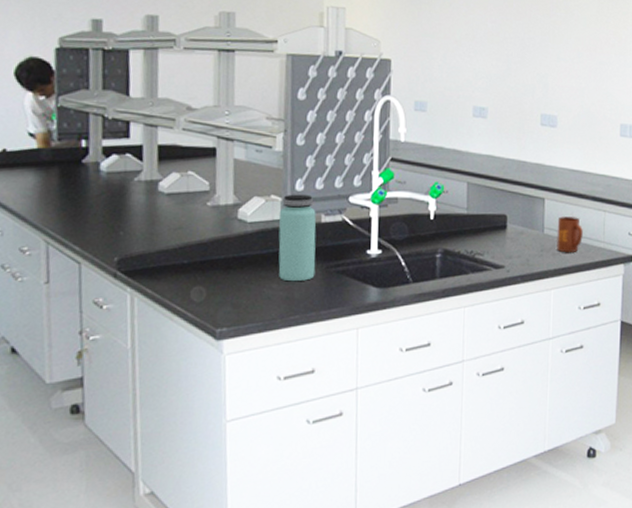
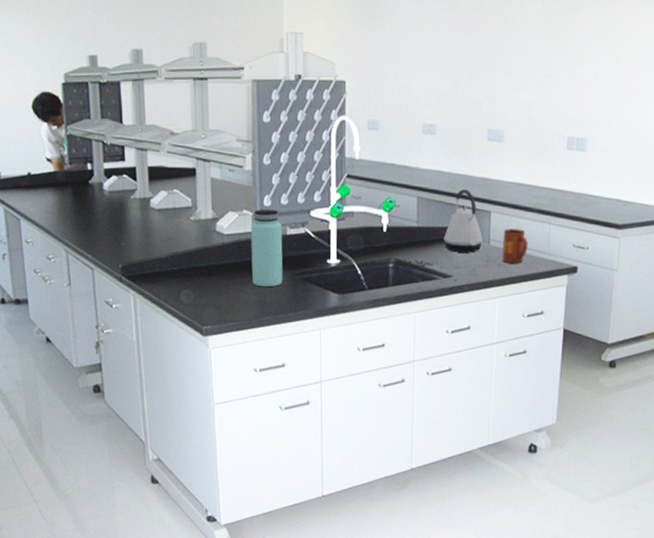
kettle: none [495,175,537,242] -> present [444,189,484,253]

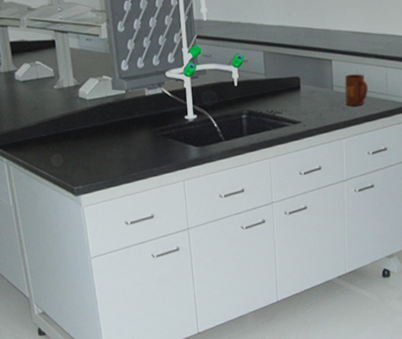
bottle: present [250,209,283,287] -> none [111,73,145,146]
kettle: present [444,189,484,253] -> none [291,41,327,100]

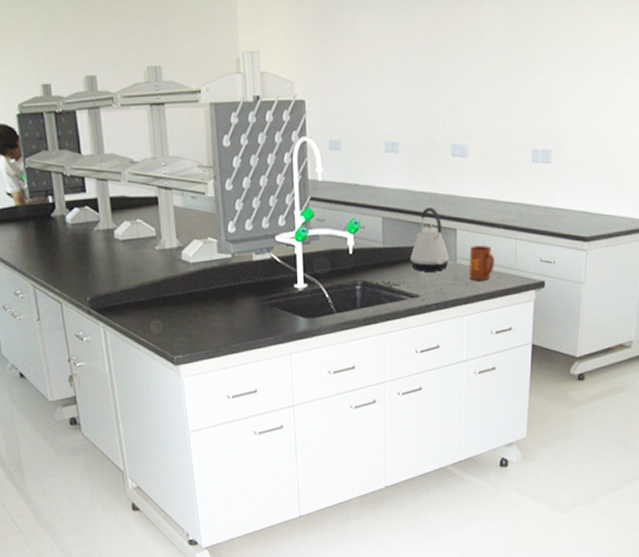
kettle: none [291,41,327,100] -> present [410,208,450,272]

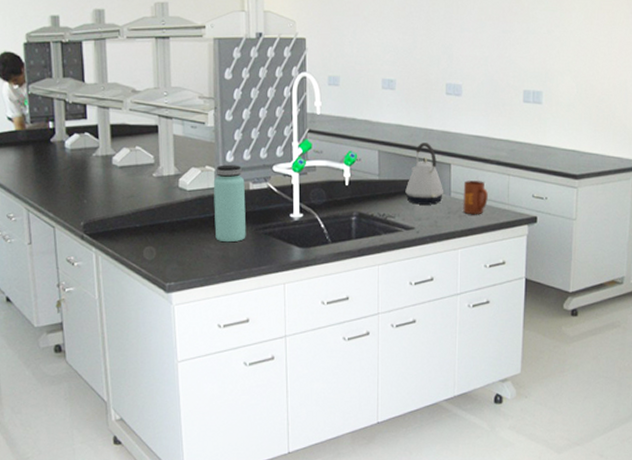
bottle: none [216,236,251,315] -> present [213,165,246,243]

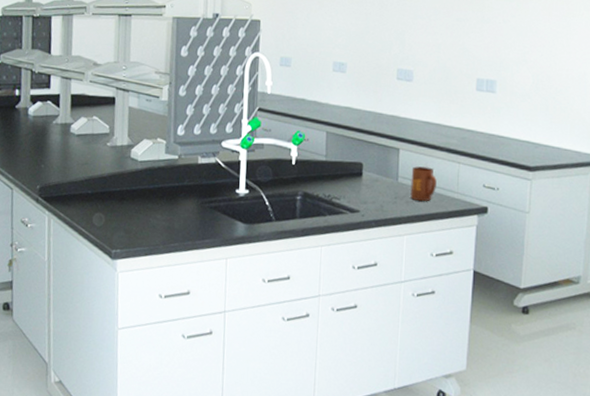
bottle: present [213,165,246,243] -> none [162,138,194,214]
kettle: present [405,143,444,205] -> none [352,126,392,189]

